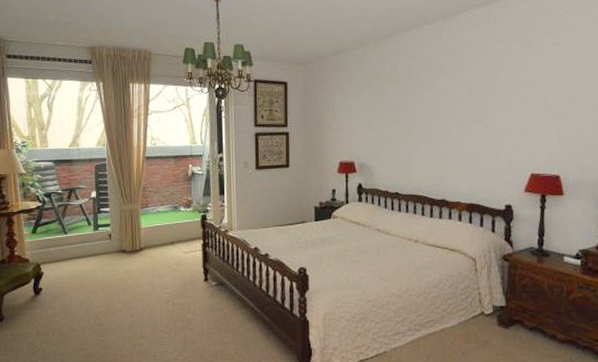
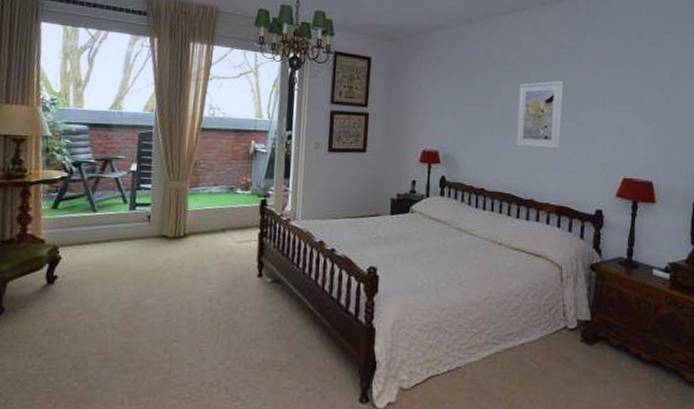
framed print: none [425,87,468,152] -> present [516,80,563,149]

